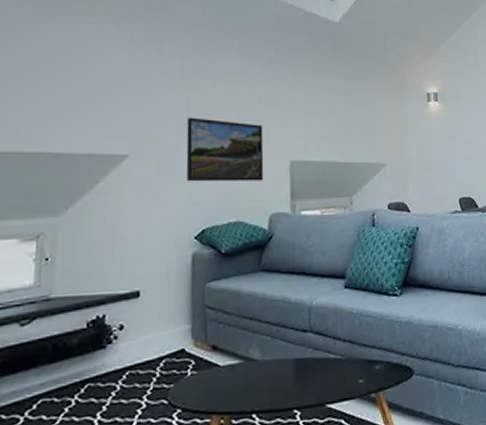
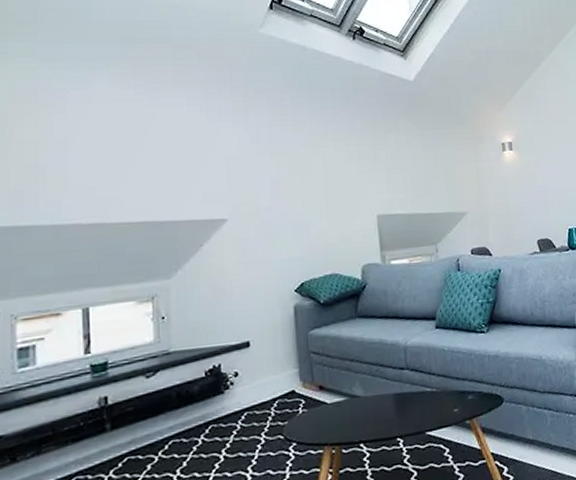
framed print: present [186,117,264,182] -> none [279,180,354,240]

